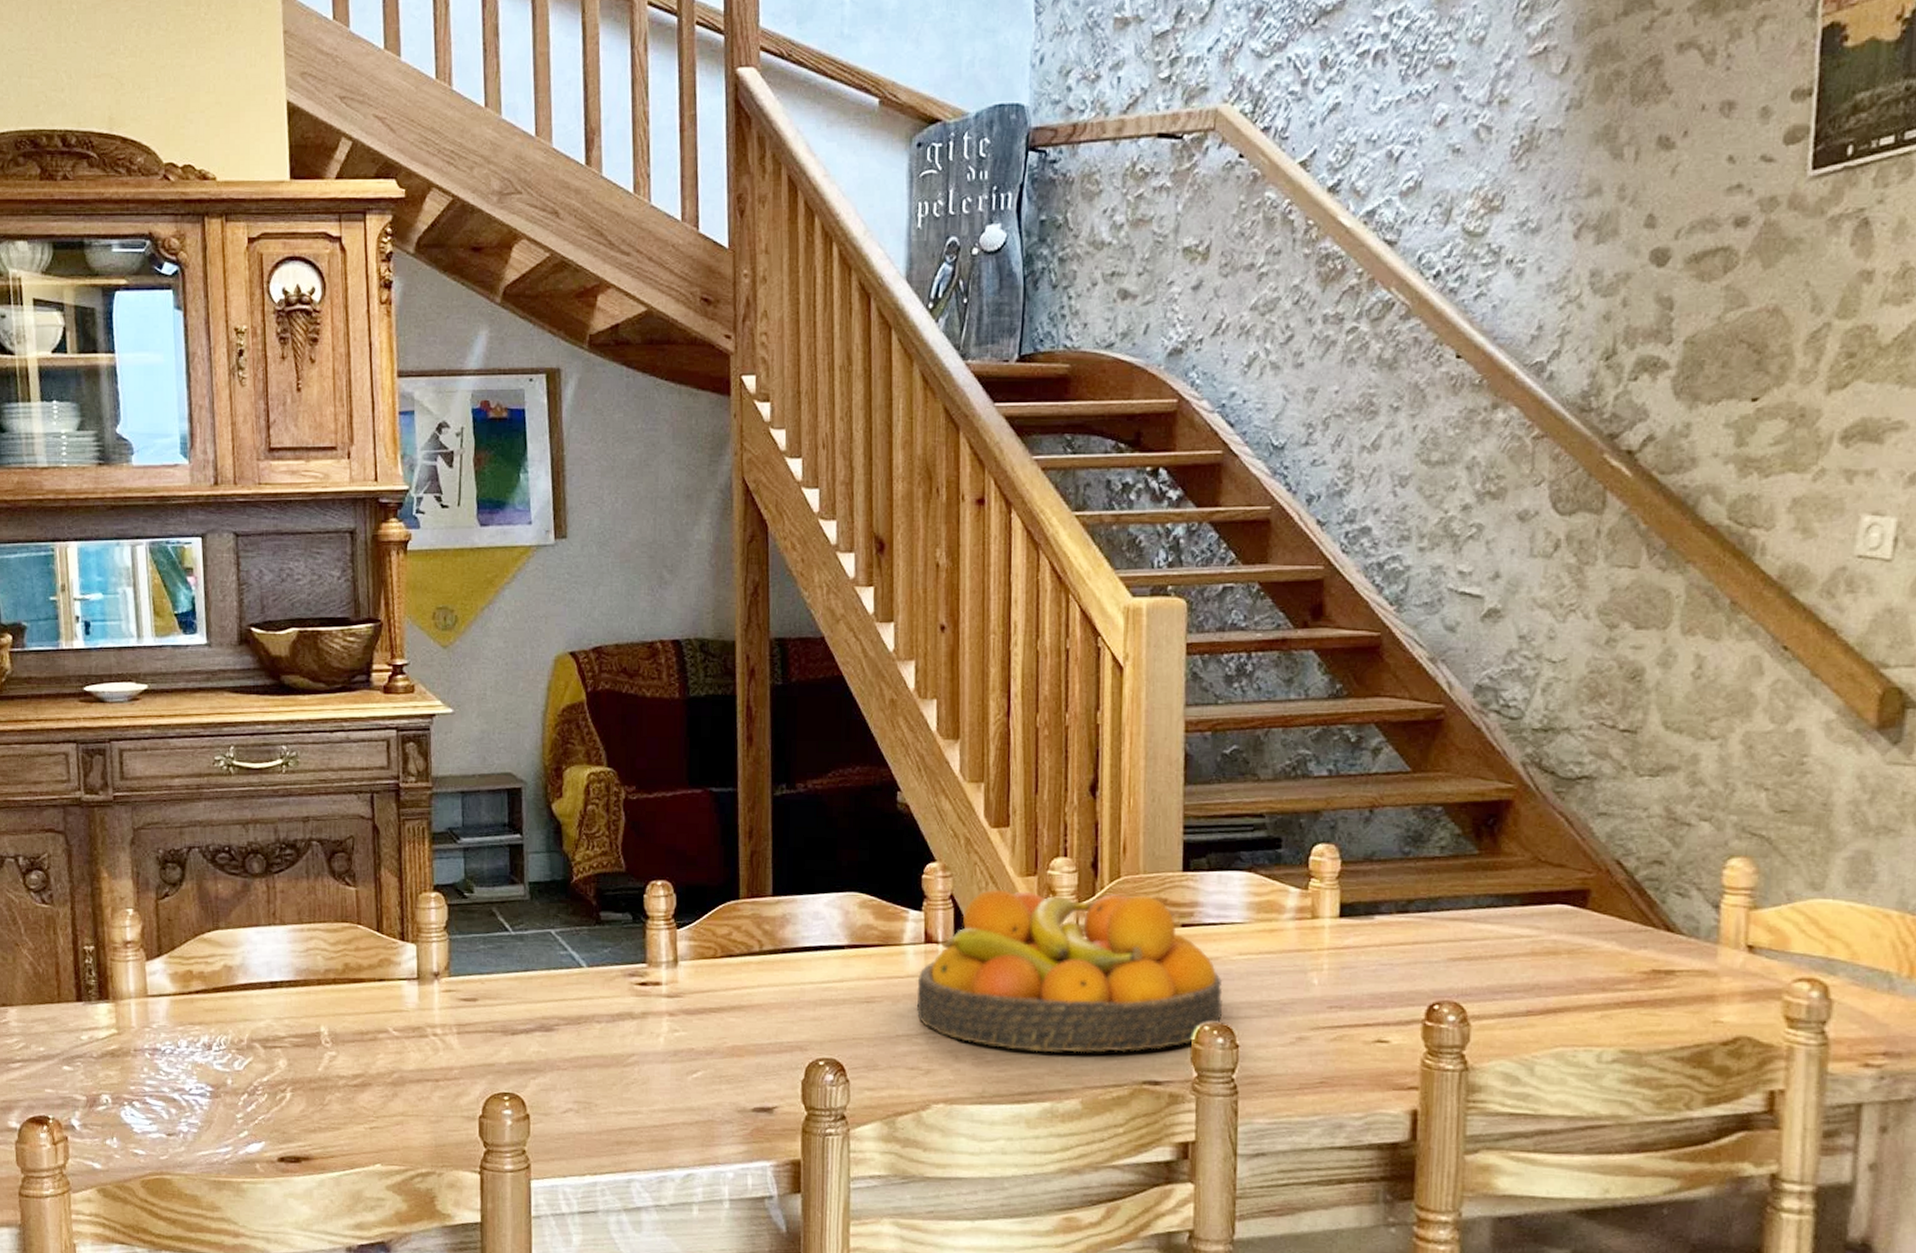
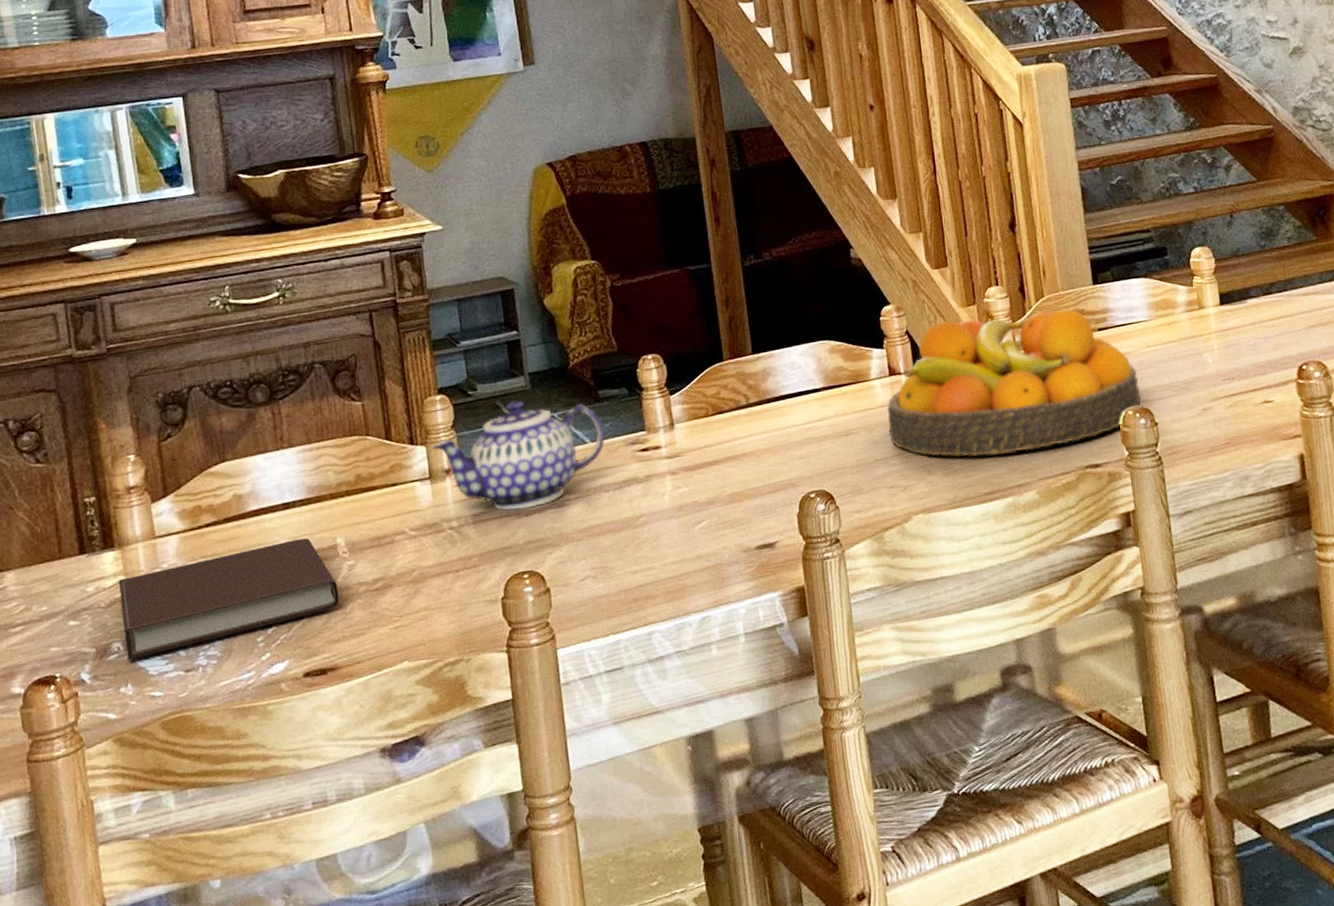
notebook: none [110,1020,318,1114] -> present [118,538,339,660]
teapot: none [422,909,603,1027] -> present [432,400,605,511]

